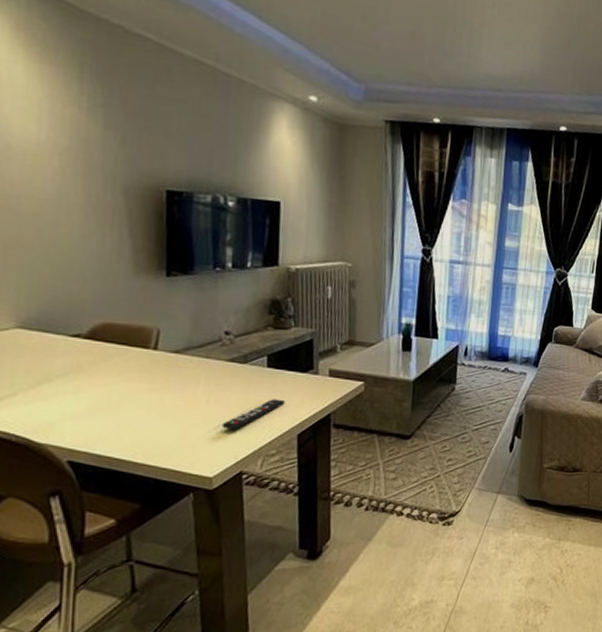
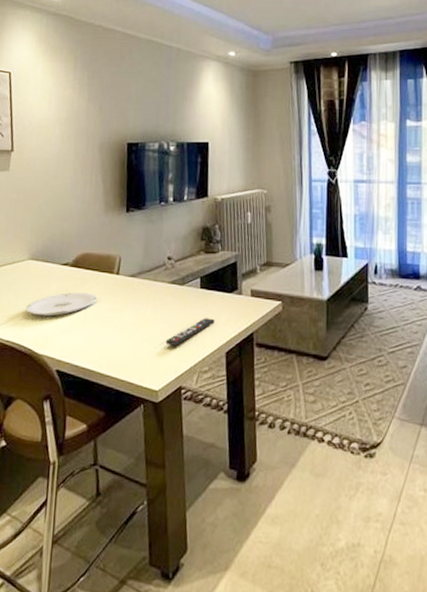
plate: none [14,369,126,399] -> present [25,292,97,317]

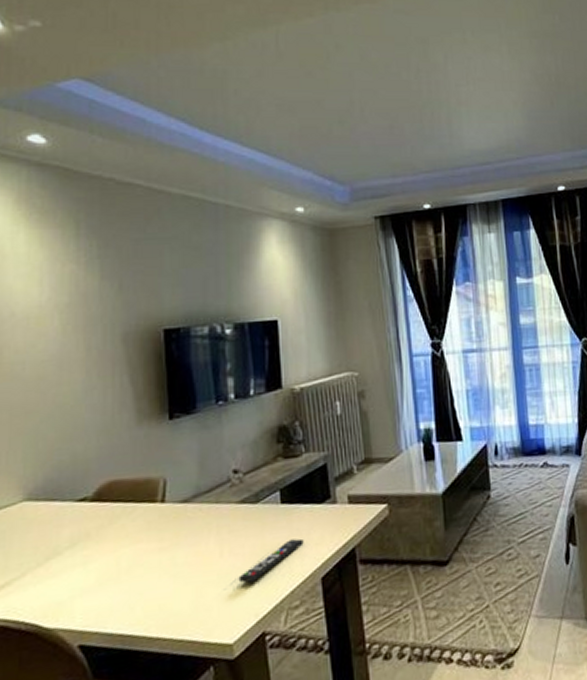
plate: present [25,292,97,317] -> none [23,532,134,577]

